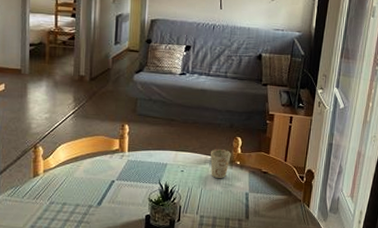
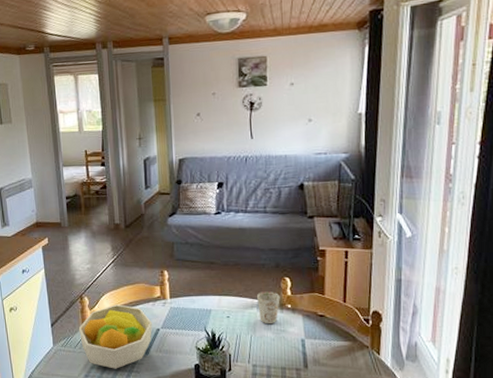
fruit bowl: none [28,155,108,220] -> present [78,304,152,369]

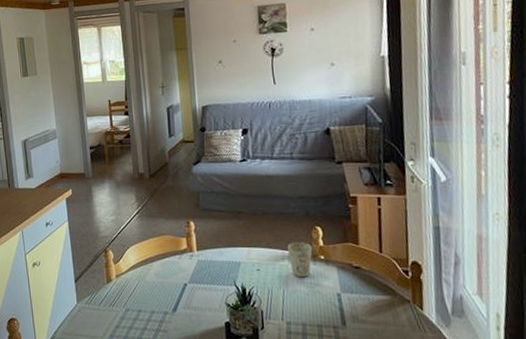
fruit bowl: present [78,304,152,369] -> none [102,258,180,328]

